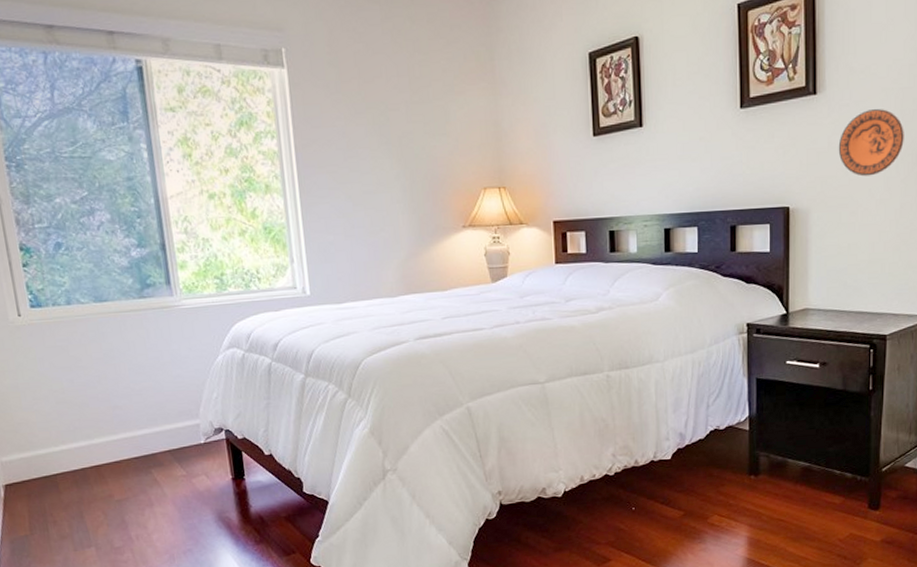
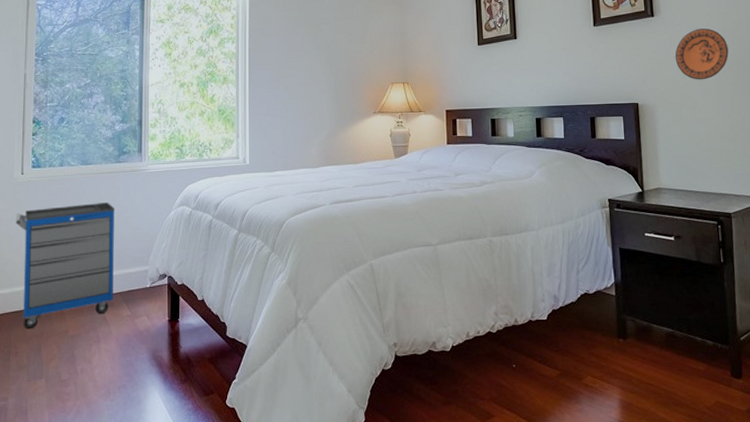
cabinet: none [21,346,162,496] -> present [15,201,116,329]

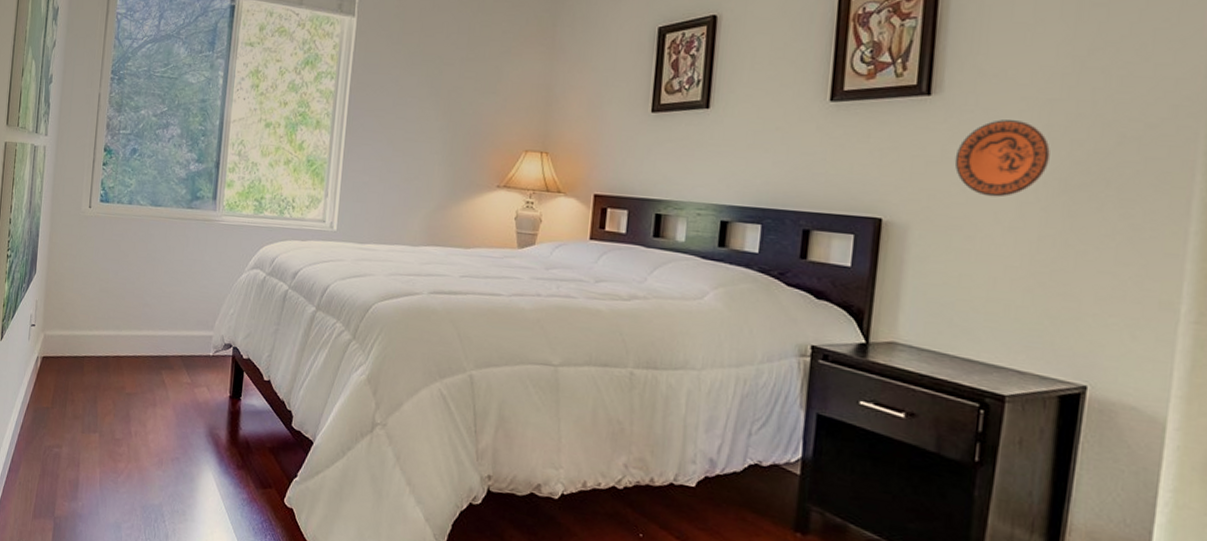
cabinet: present [15,201,116,329] -> none [79,248,183,378]

